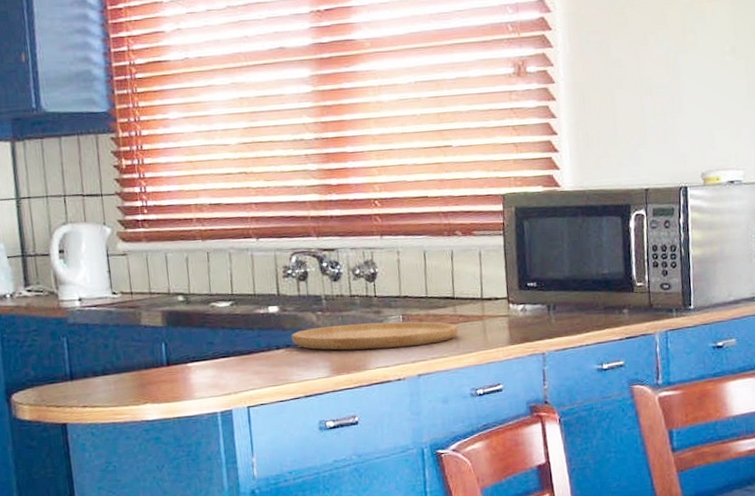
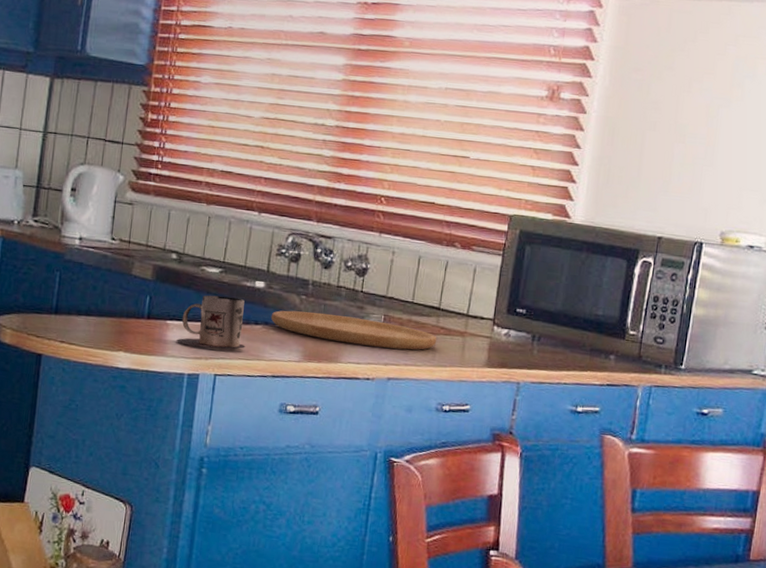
mug: none [201,326,272,384] -> present [176,295,246,350]

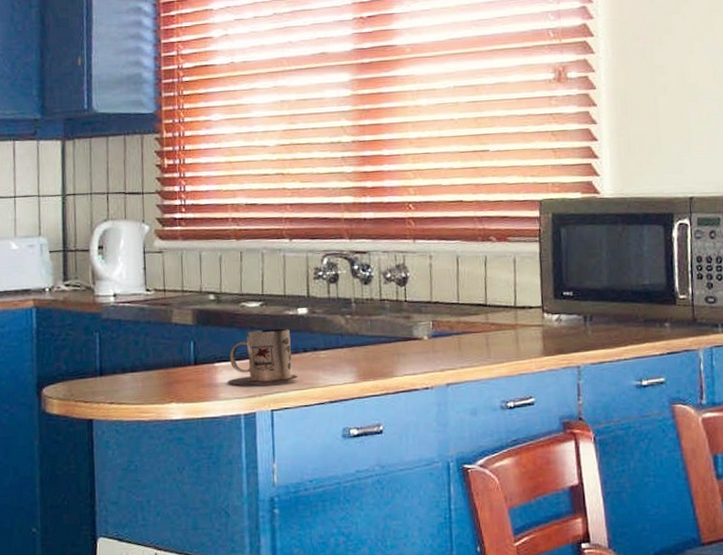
cutting board: present [270,310,437,350] -> none [318,328,490,356]

